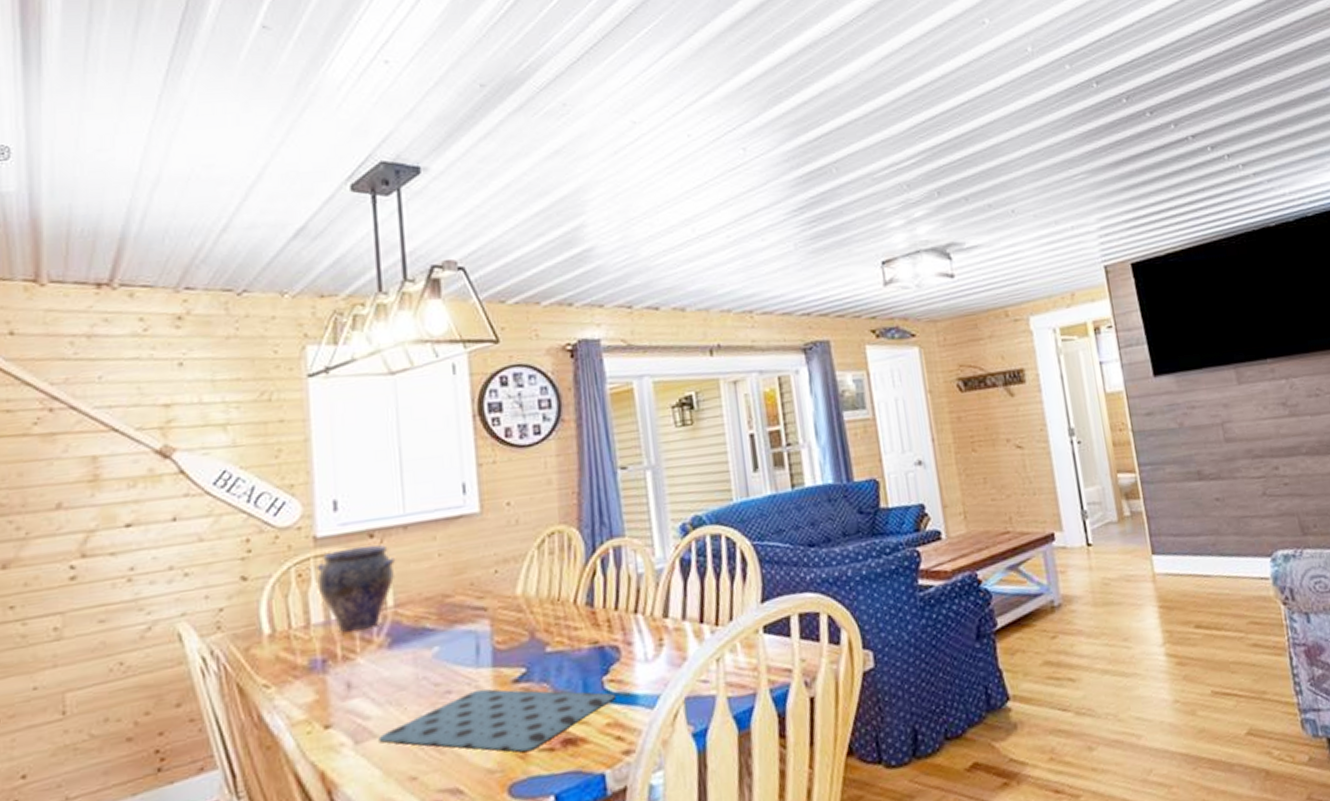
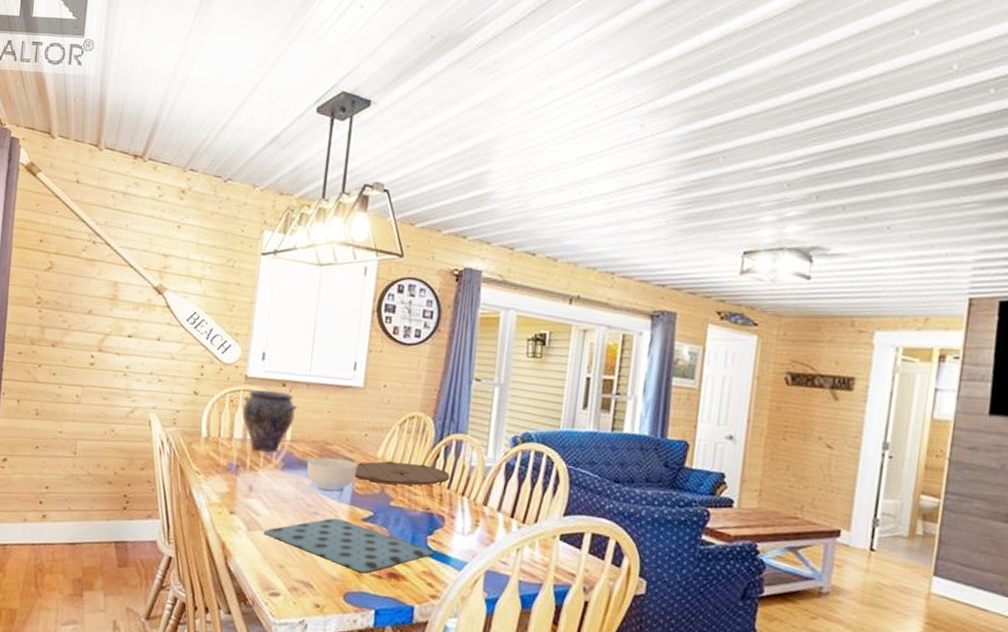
bowl: none [422,608,494,659] -> present [306,457,358,492]
placemat: none [491,588,615,630] -> present [354,461,450,486]

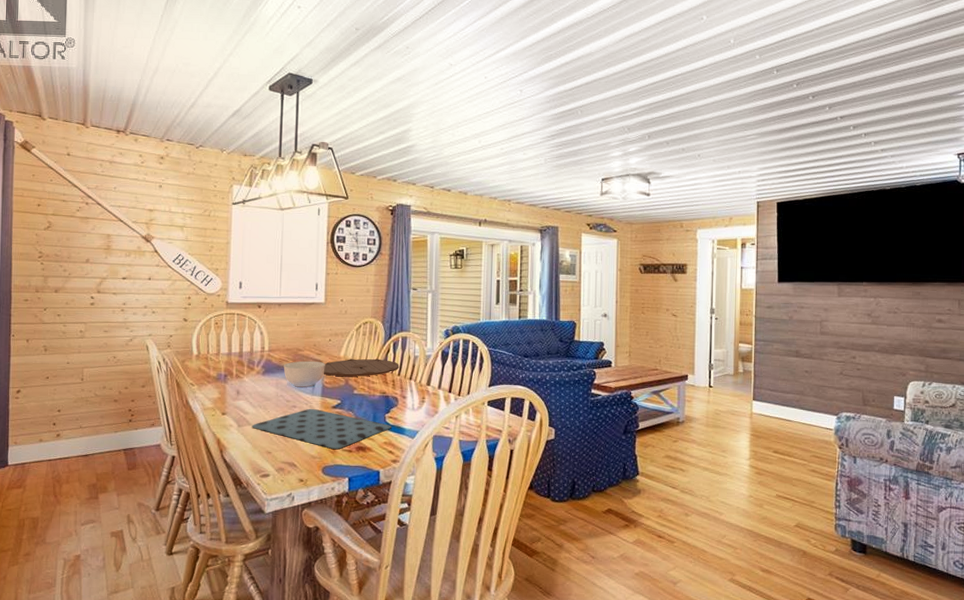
vase: present [242,389,298,452] -> none [226,312,272,362]

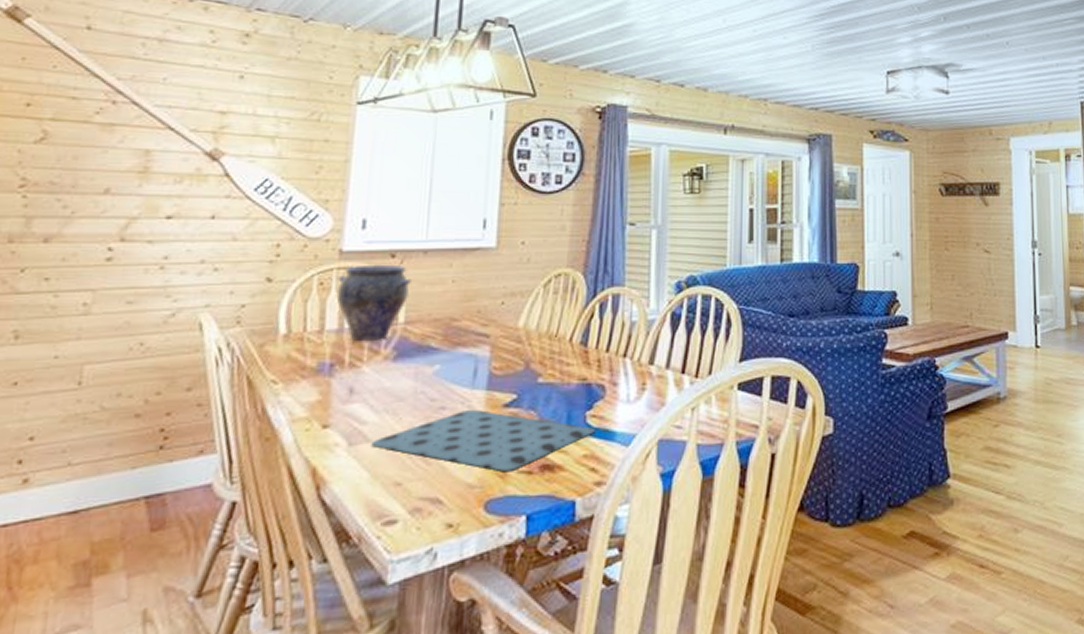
vase: none [226,312,272,362] -> present [336,264,413,342]
bowl: present [283,360,325,387] -> none [427,335,495,377]
placemat: present [323,358,399,377] -> none [491,328,608,357]

